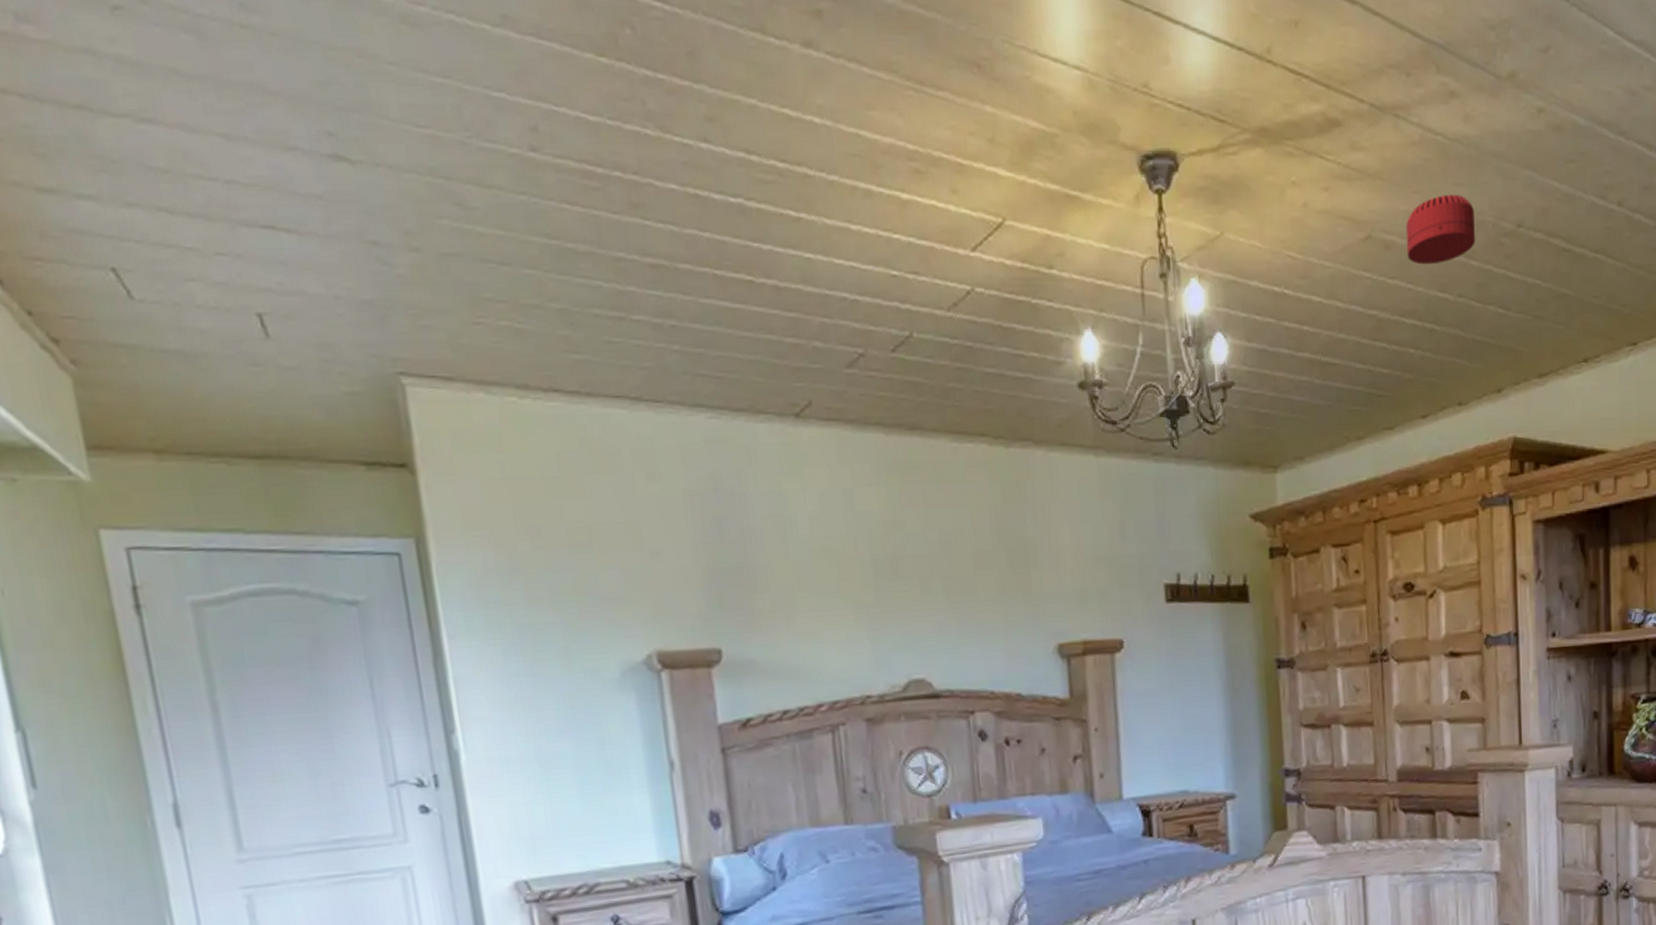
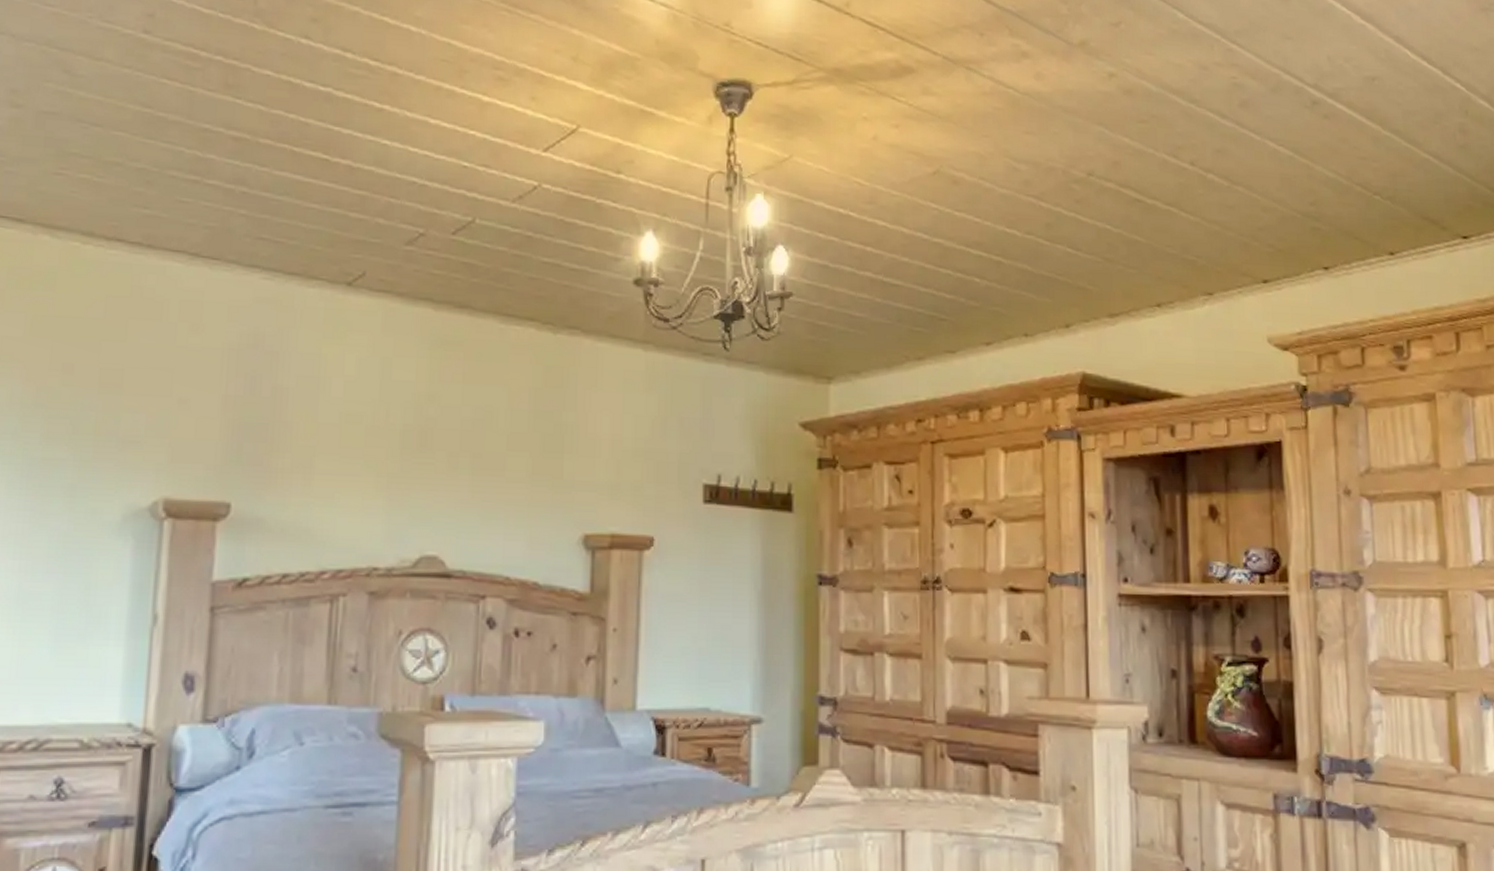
smoke detector: present [1405,195,1475,265] -> none [974,141,1045,202]

